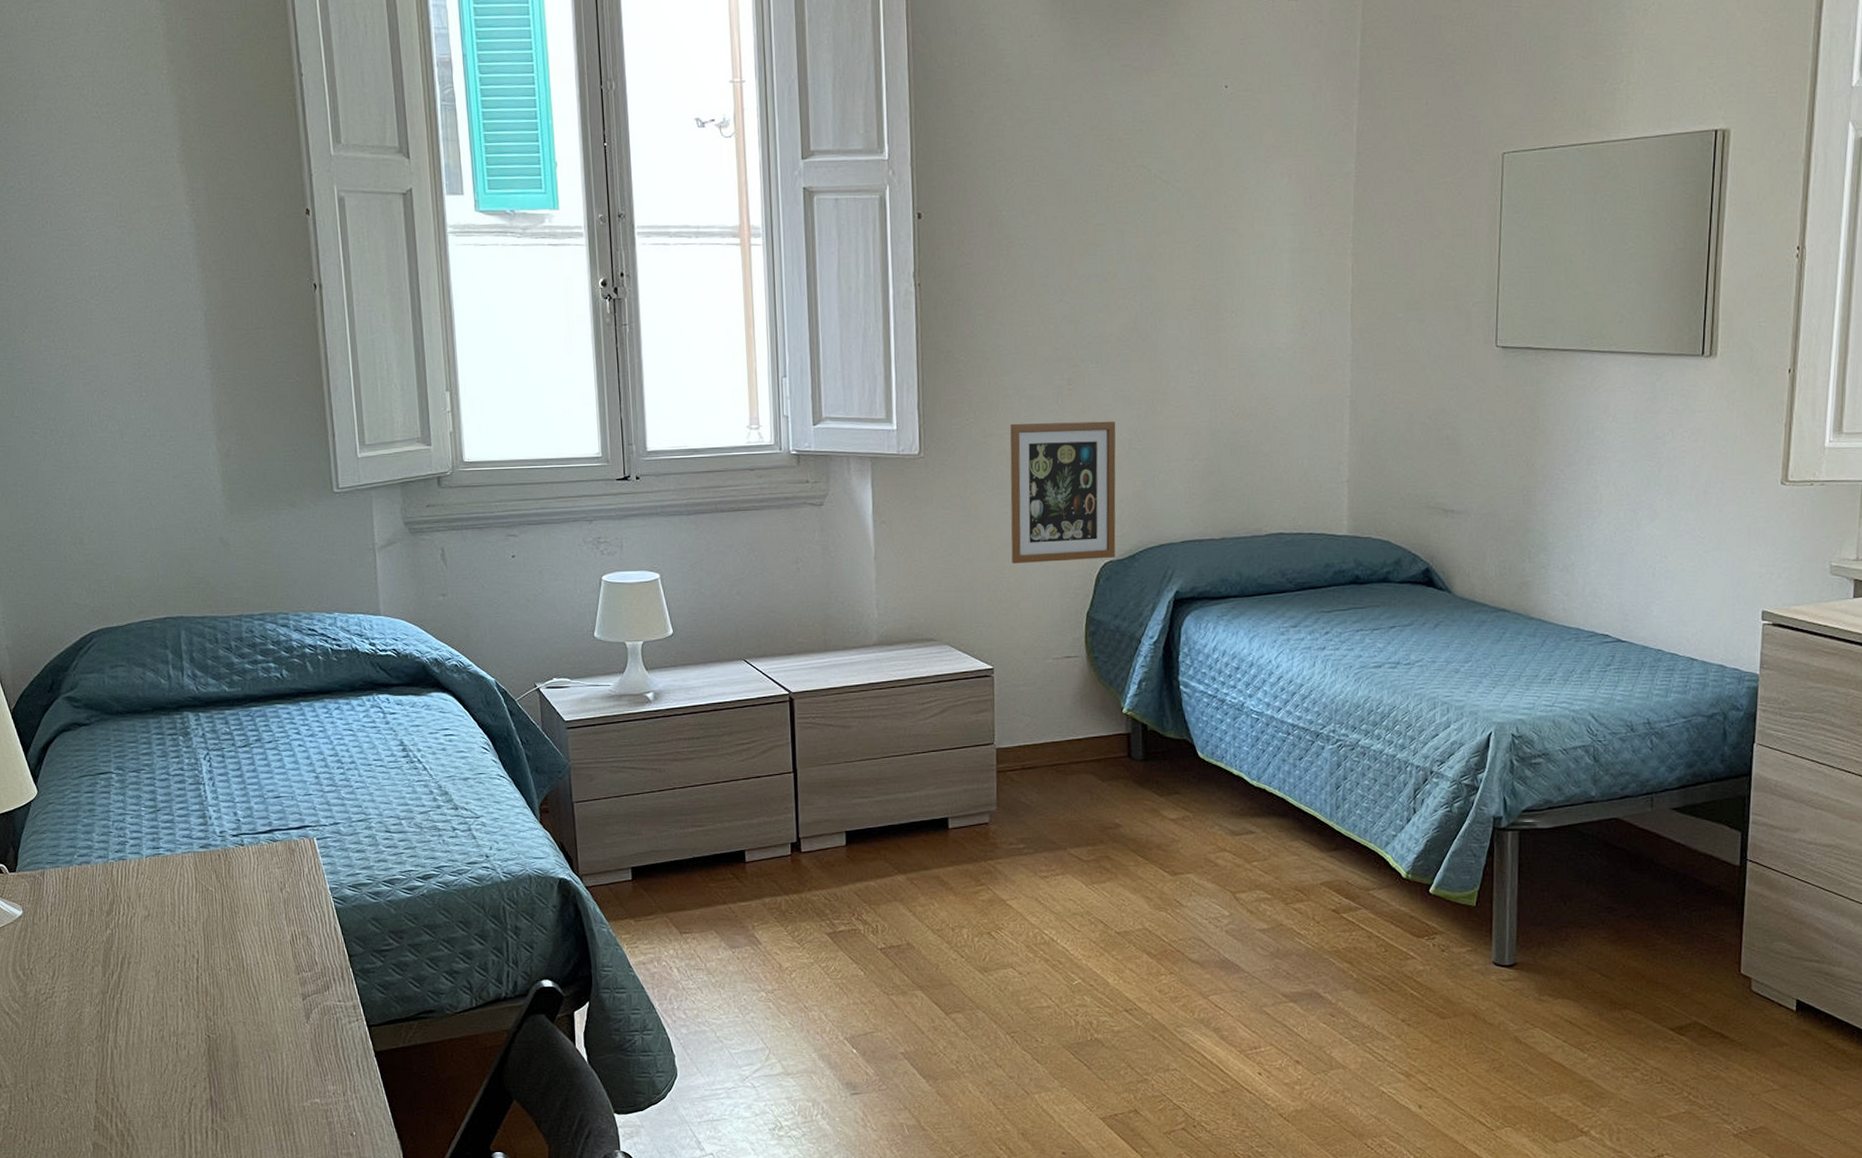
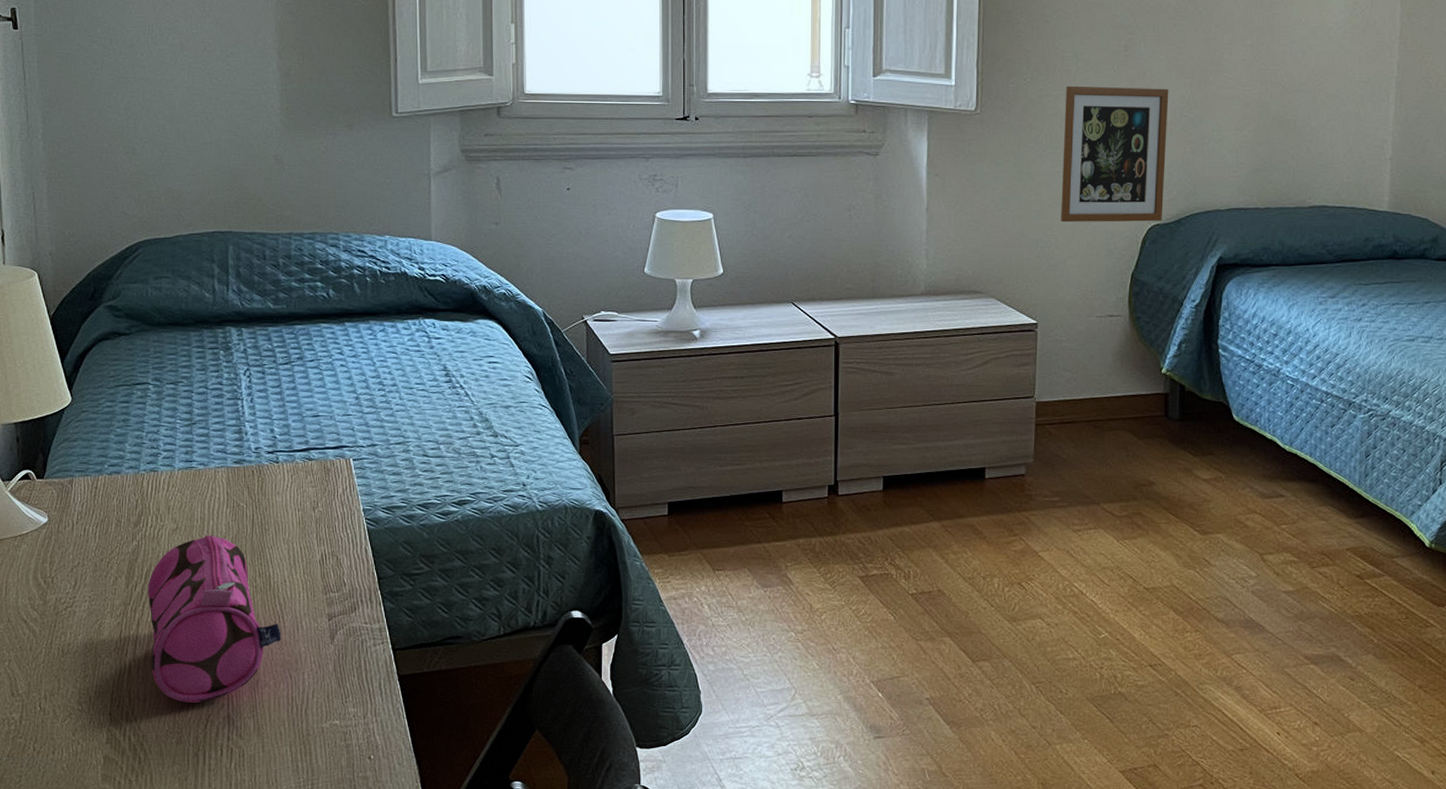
pencil case: none [123,920,258,1087] -> present [147,535,281,703]

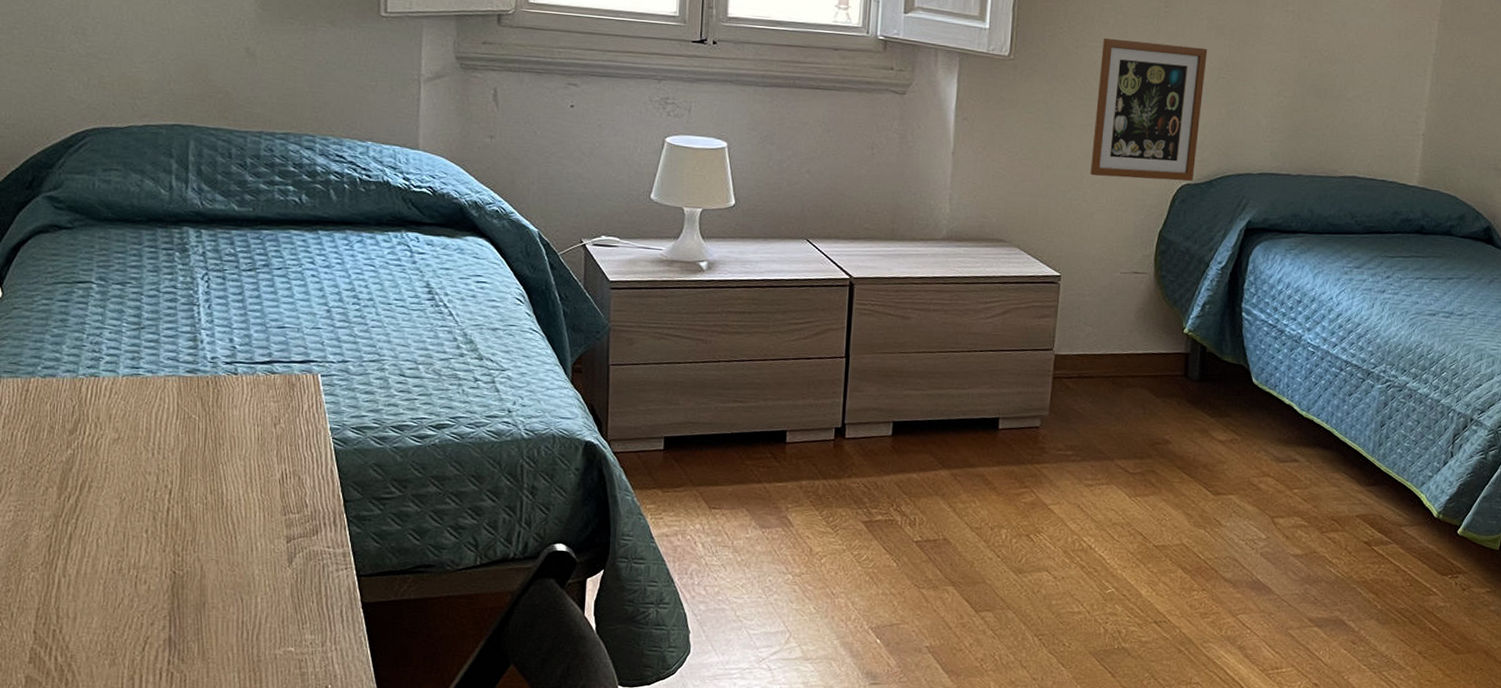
pencil case: present [147,535,281,703] -> none [82,447,233,624]

